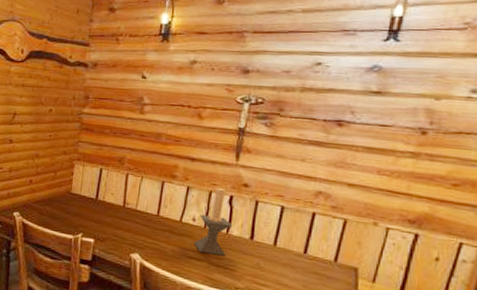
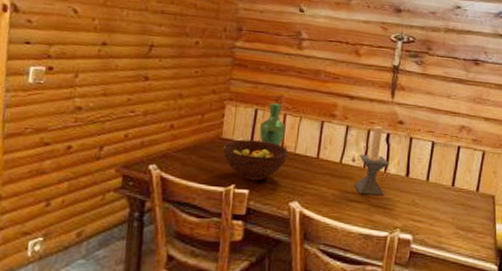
fruit bowl: none [72,195,130,232] -> present [223,139,289,181]
vase: none [104,163,128,203] -> present [259,103,286,147]

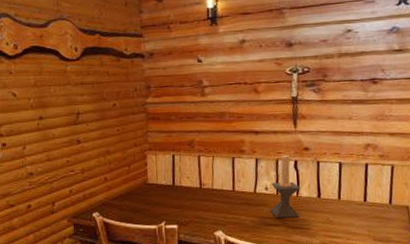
fruit bowl: present [223,139,289,181] -> none [151,181,207,217]
vase: present [259,103,286,147] -> none [179,147,201,185]

